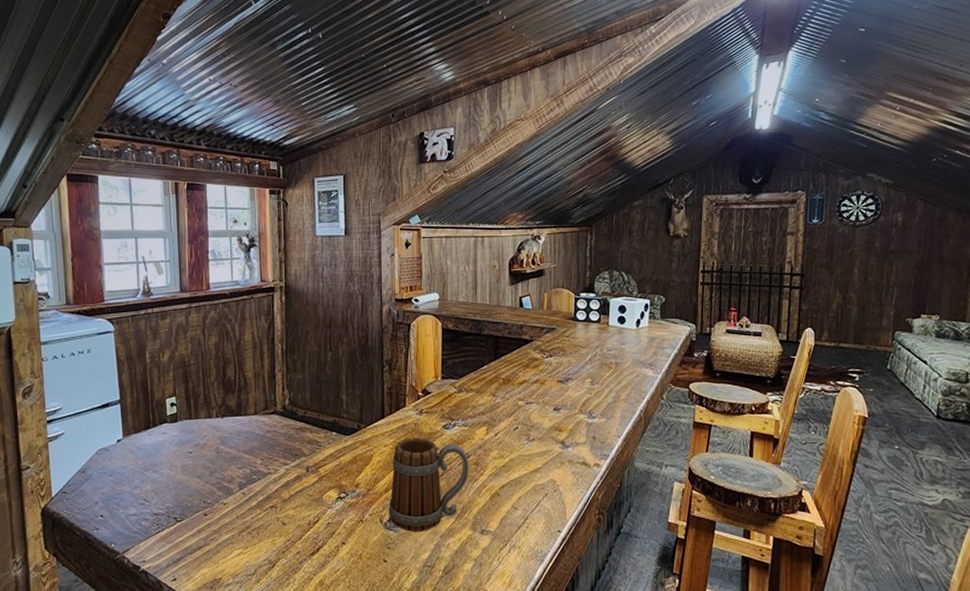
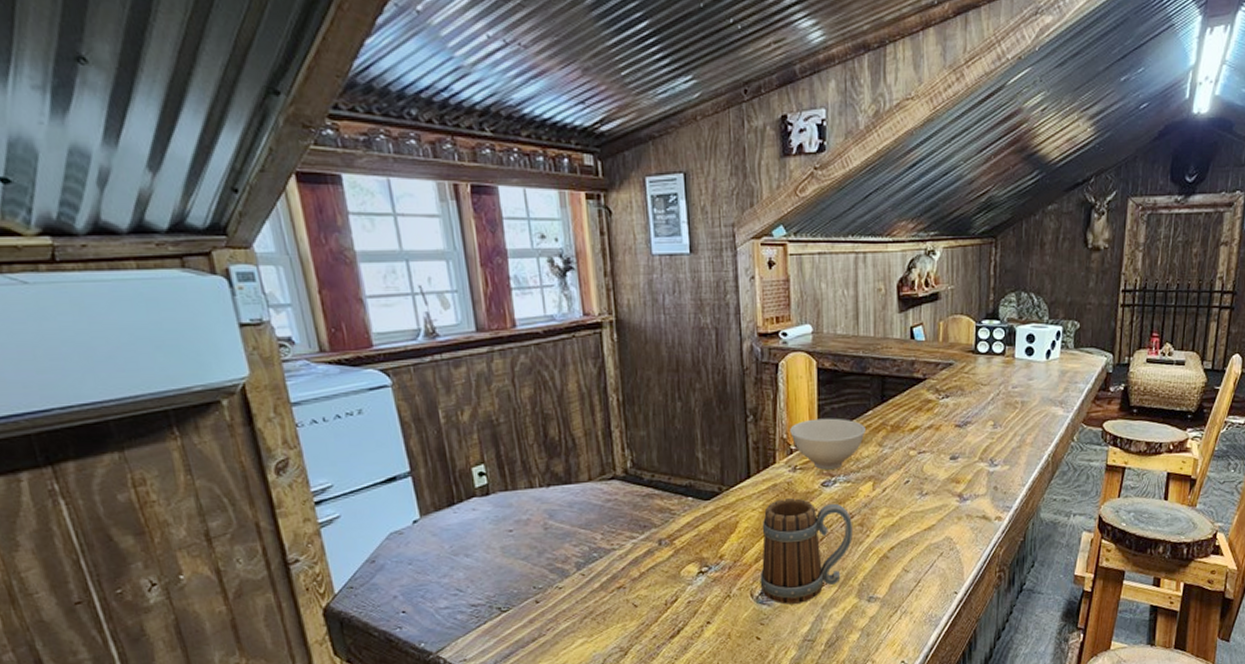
bowl: none [418,370,481,414] -> present [790,418,865,470]

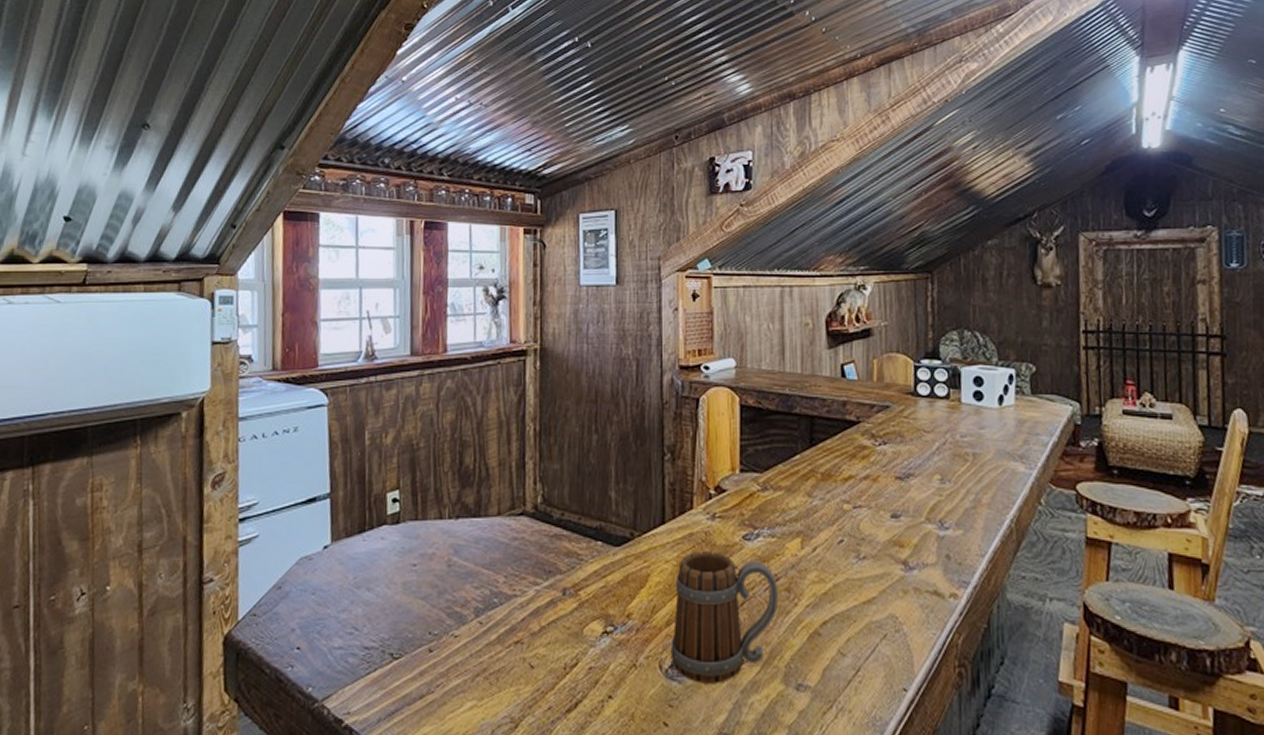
bowl: present [790,418,865,470] -> none [710,461,792,520]

